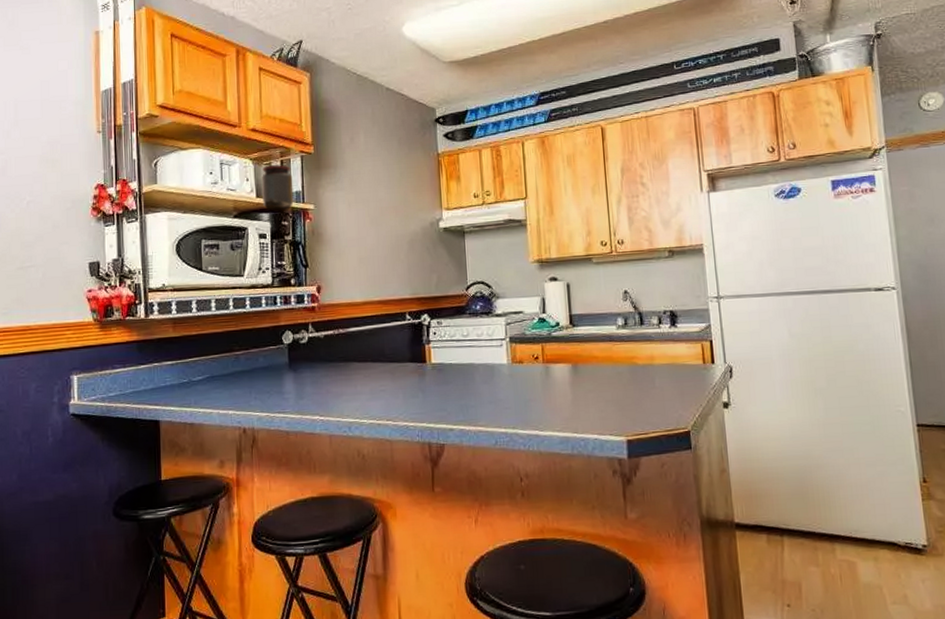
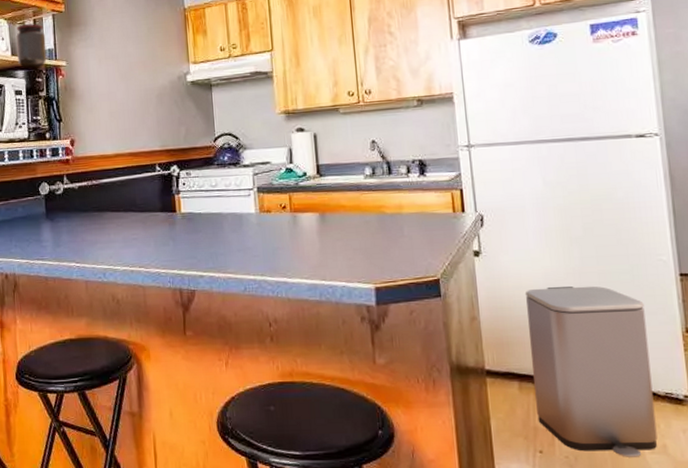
pedal bin: none [772,437,899,609] -> present [525,286,657,457]

